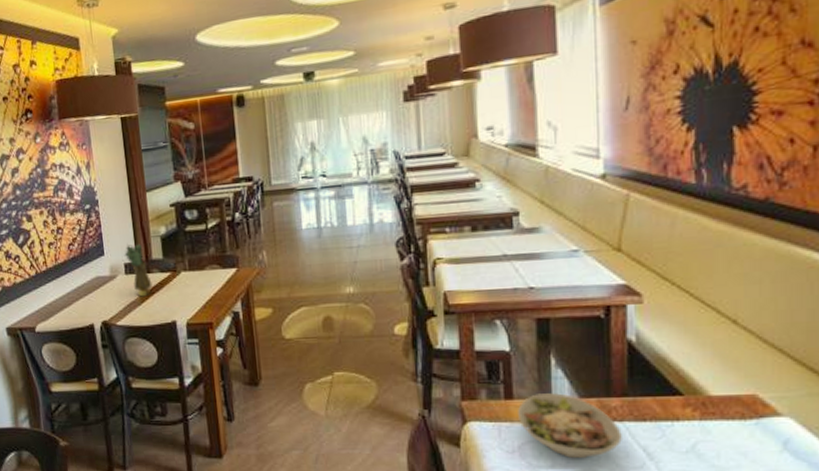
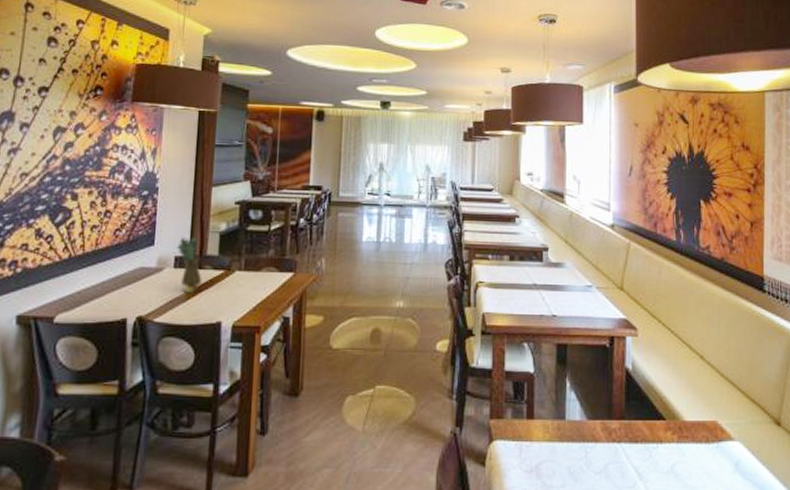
salad: present [518,393,624,458] -> none [537,414,620,477]

